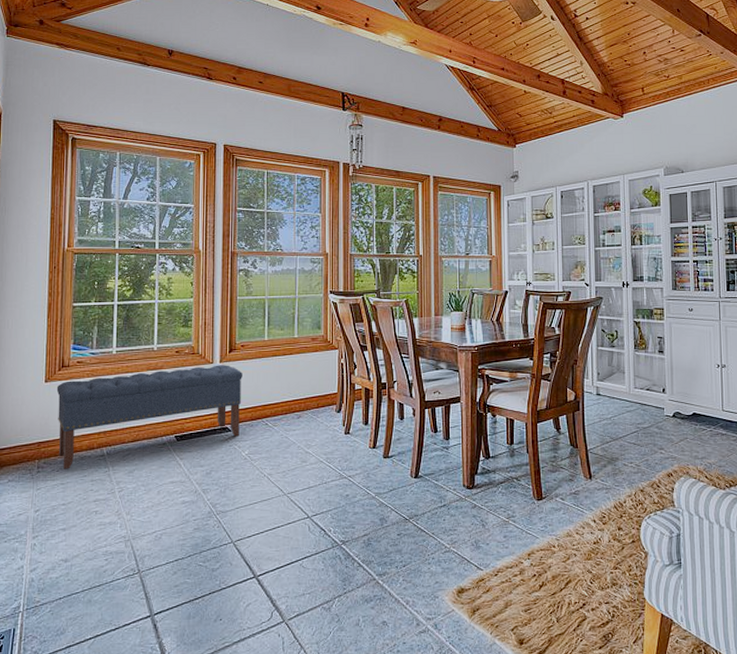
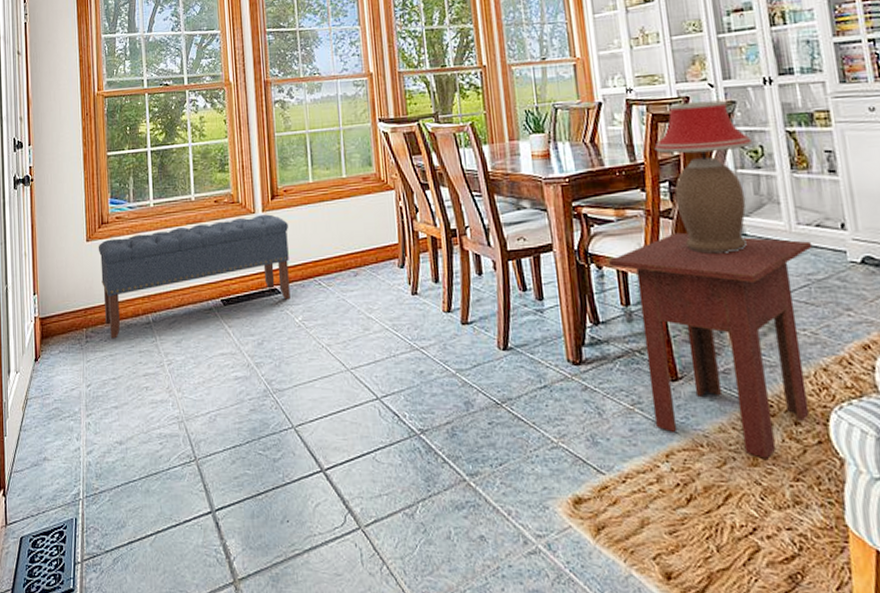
side table: none [502,391,643,554] -> present [609,232,813,459]
table lamp: none [542,296,611,408] -> present [654,100,753,254]

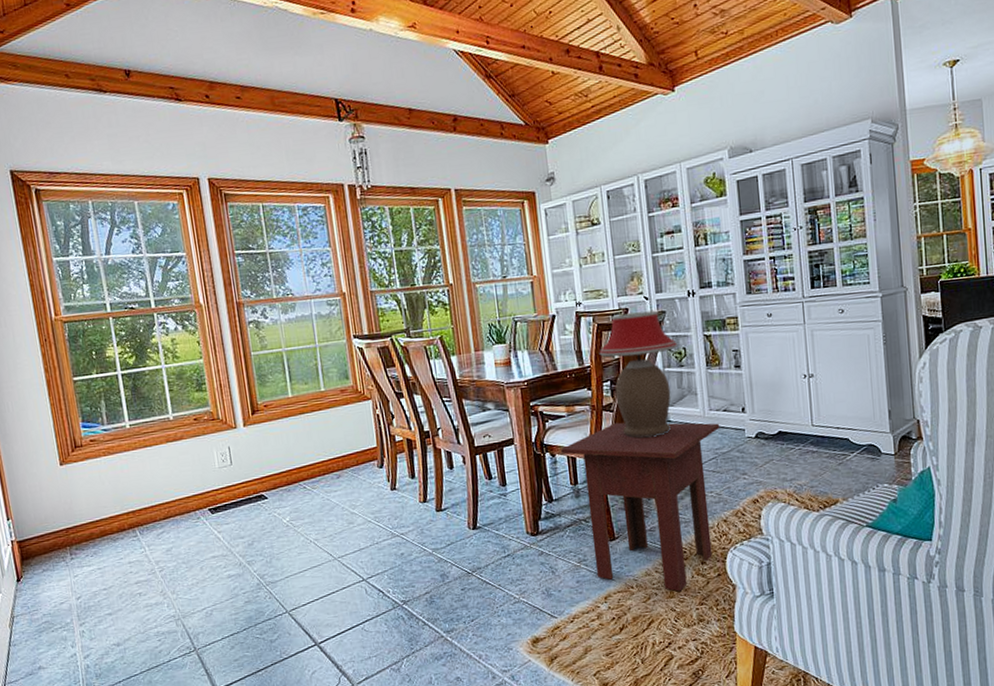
bench: present [98,214,291,339] -> none [73,428,277,554]

